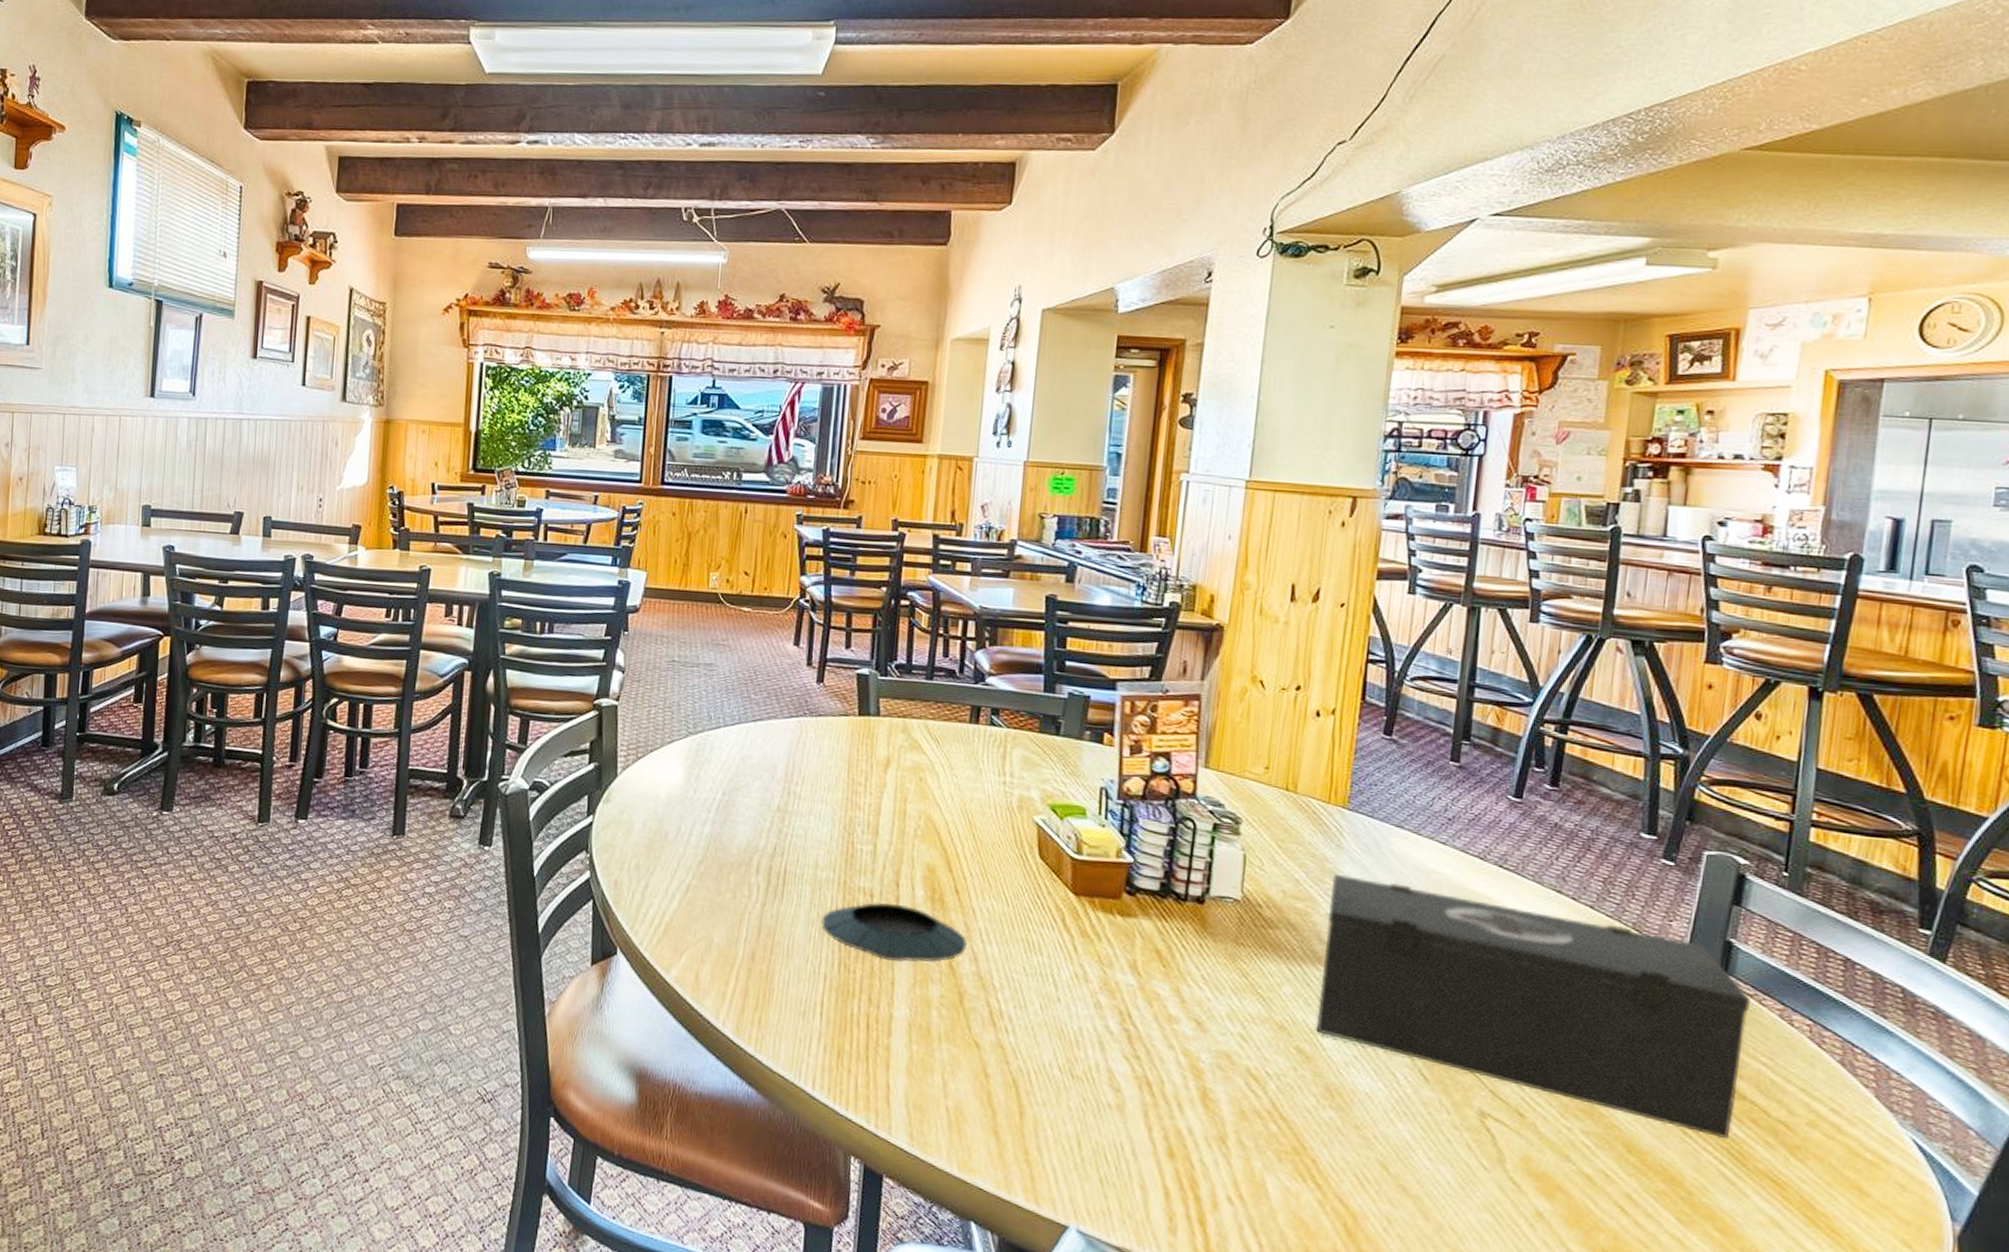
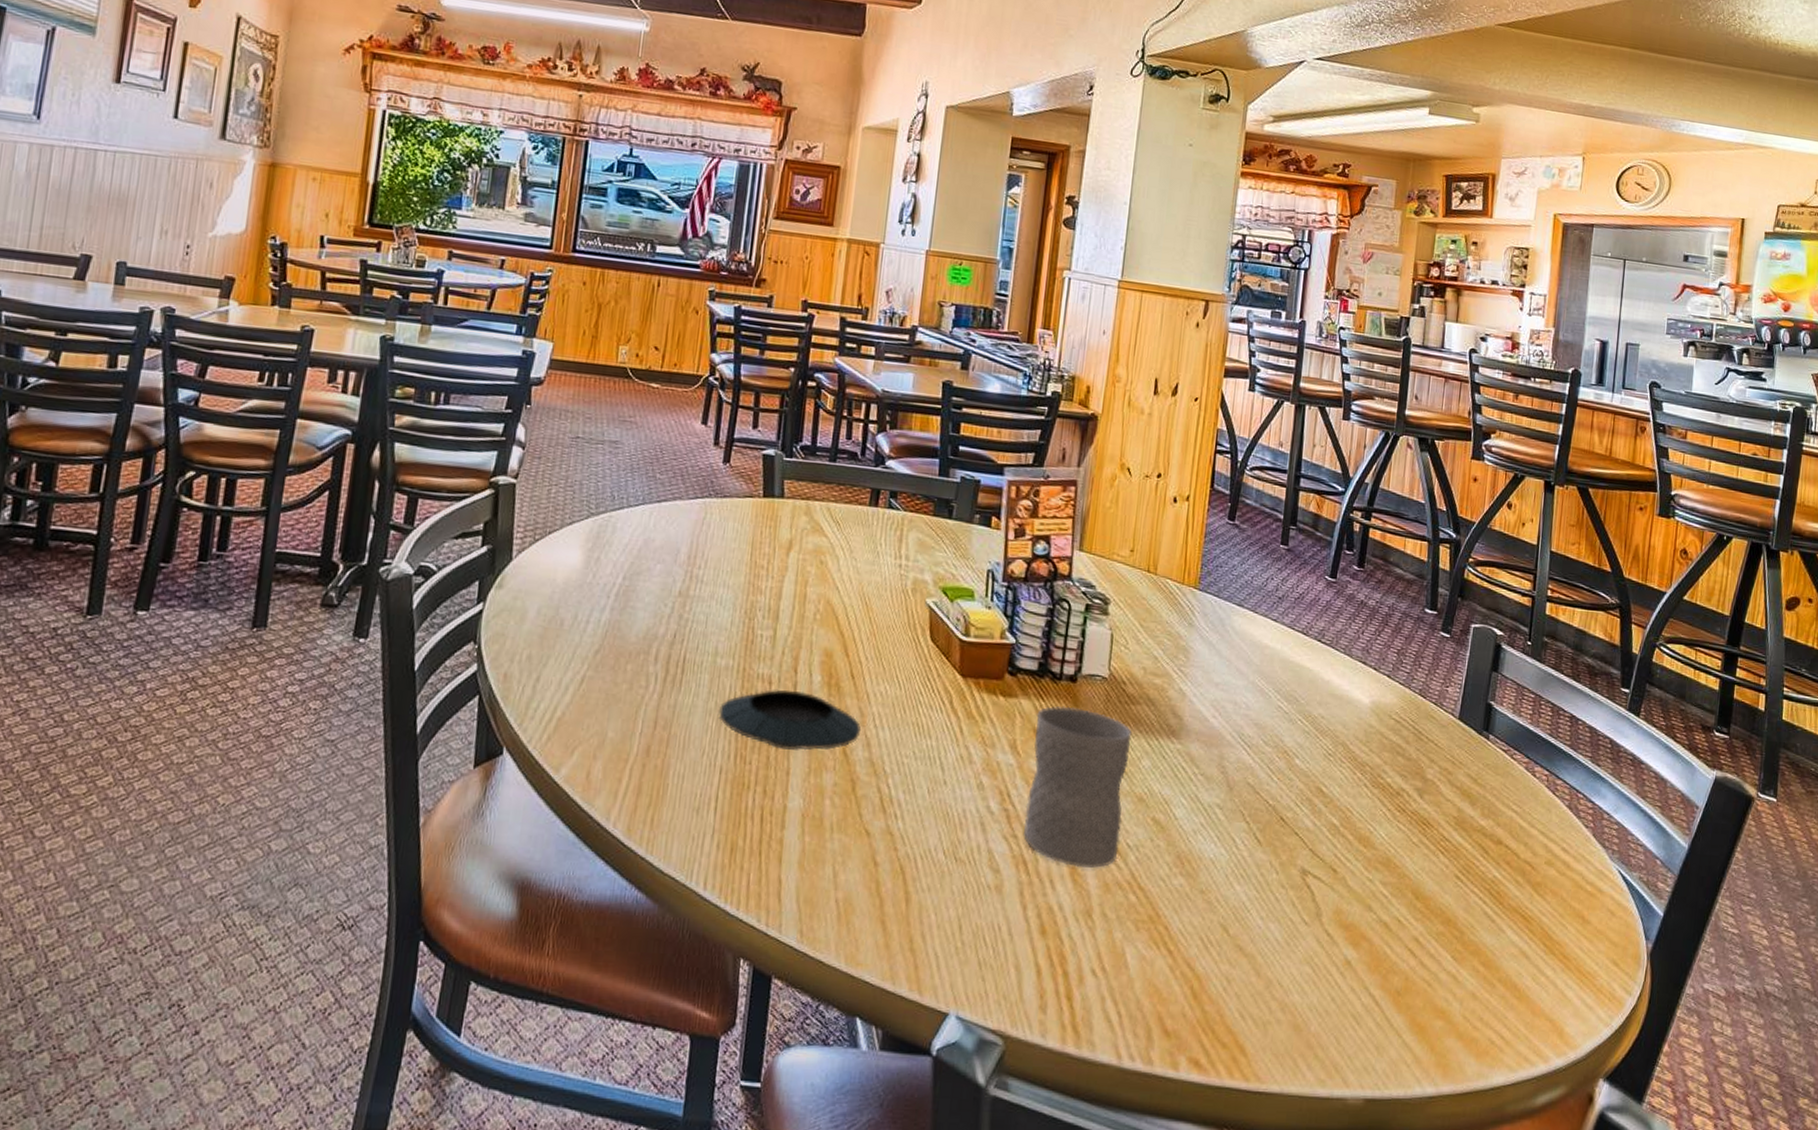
mug: none [1147,927,1270,1095] -> present [1024,706,1132,868]
first aid kit: present [1316,874,1751,1140] -> none [1169,651,1505,881]

